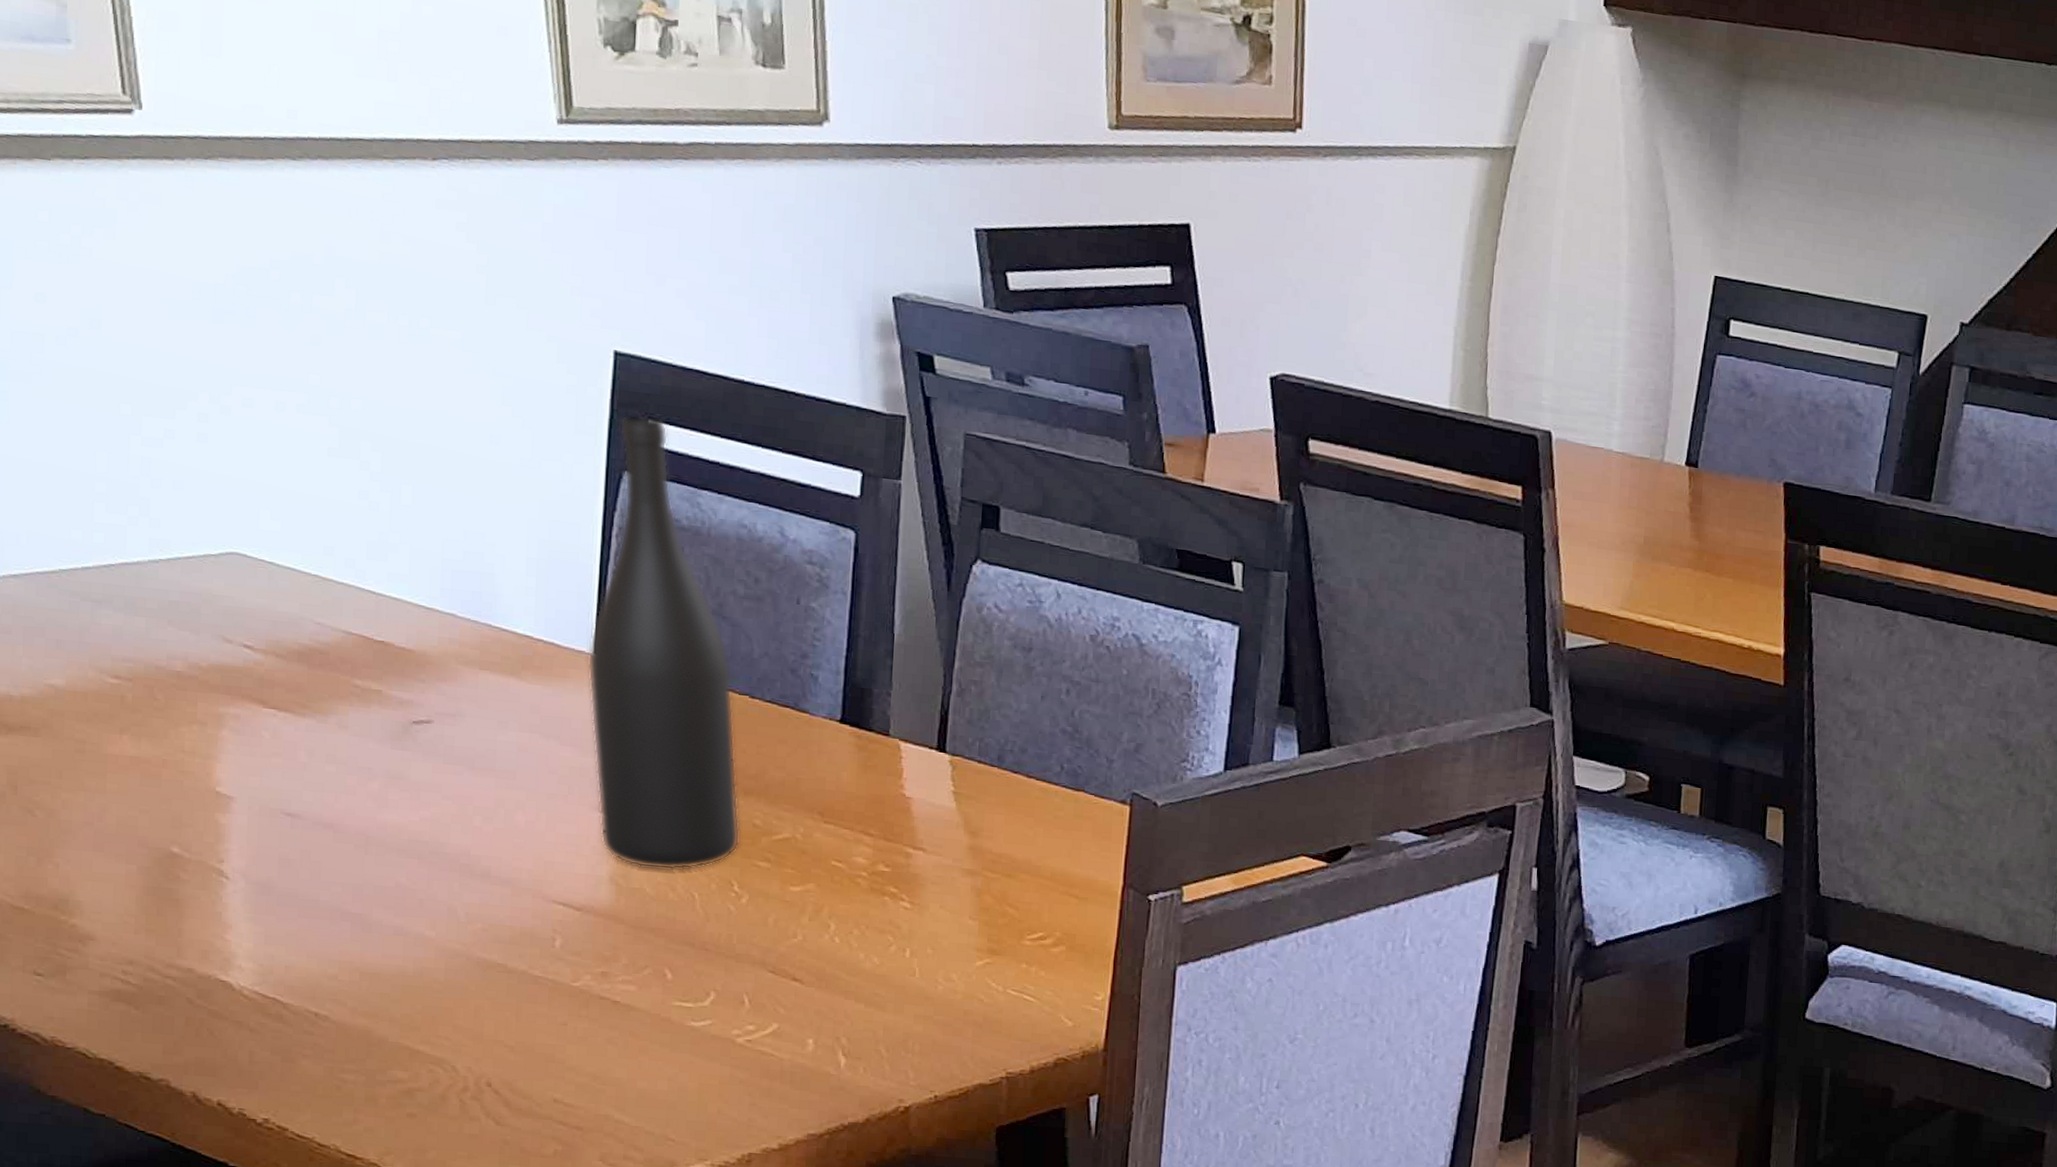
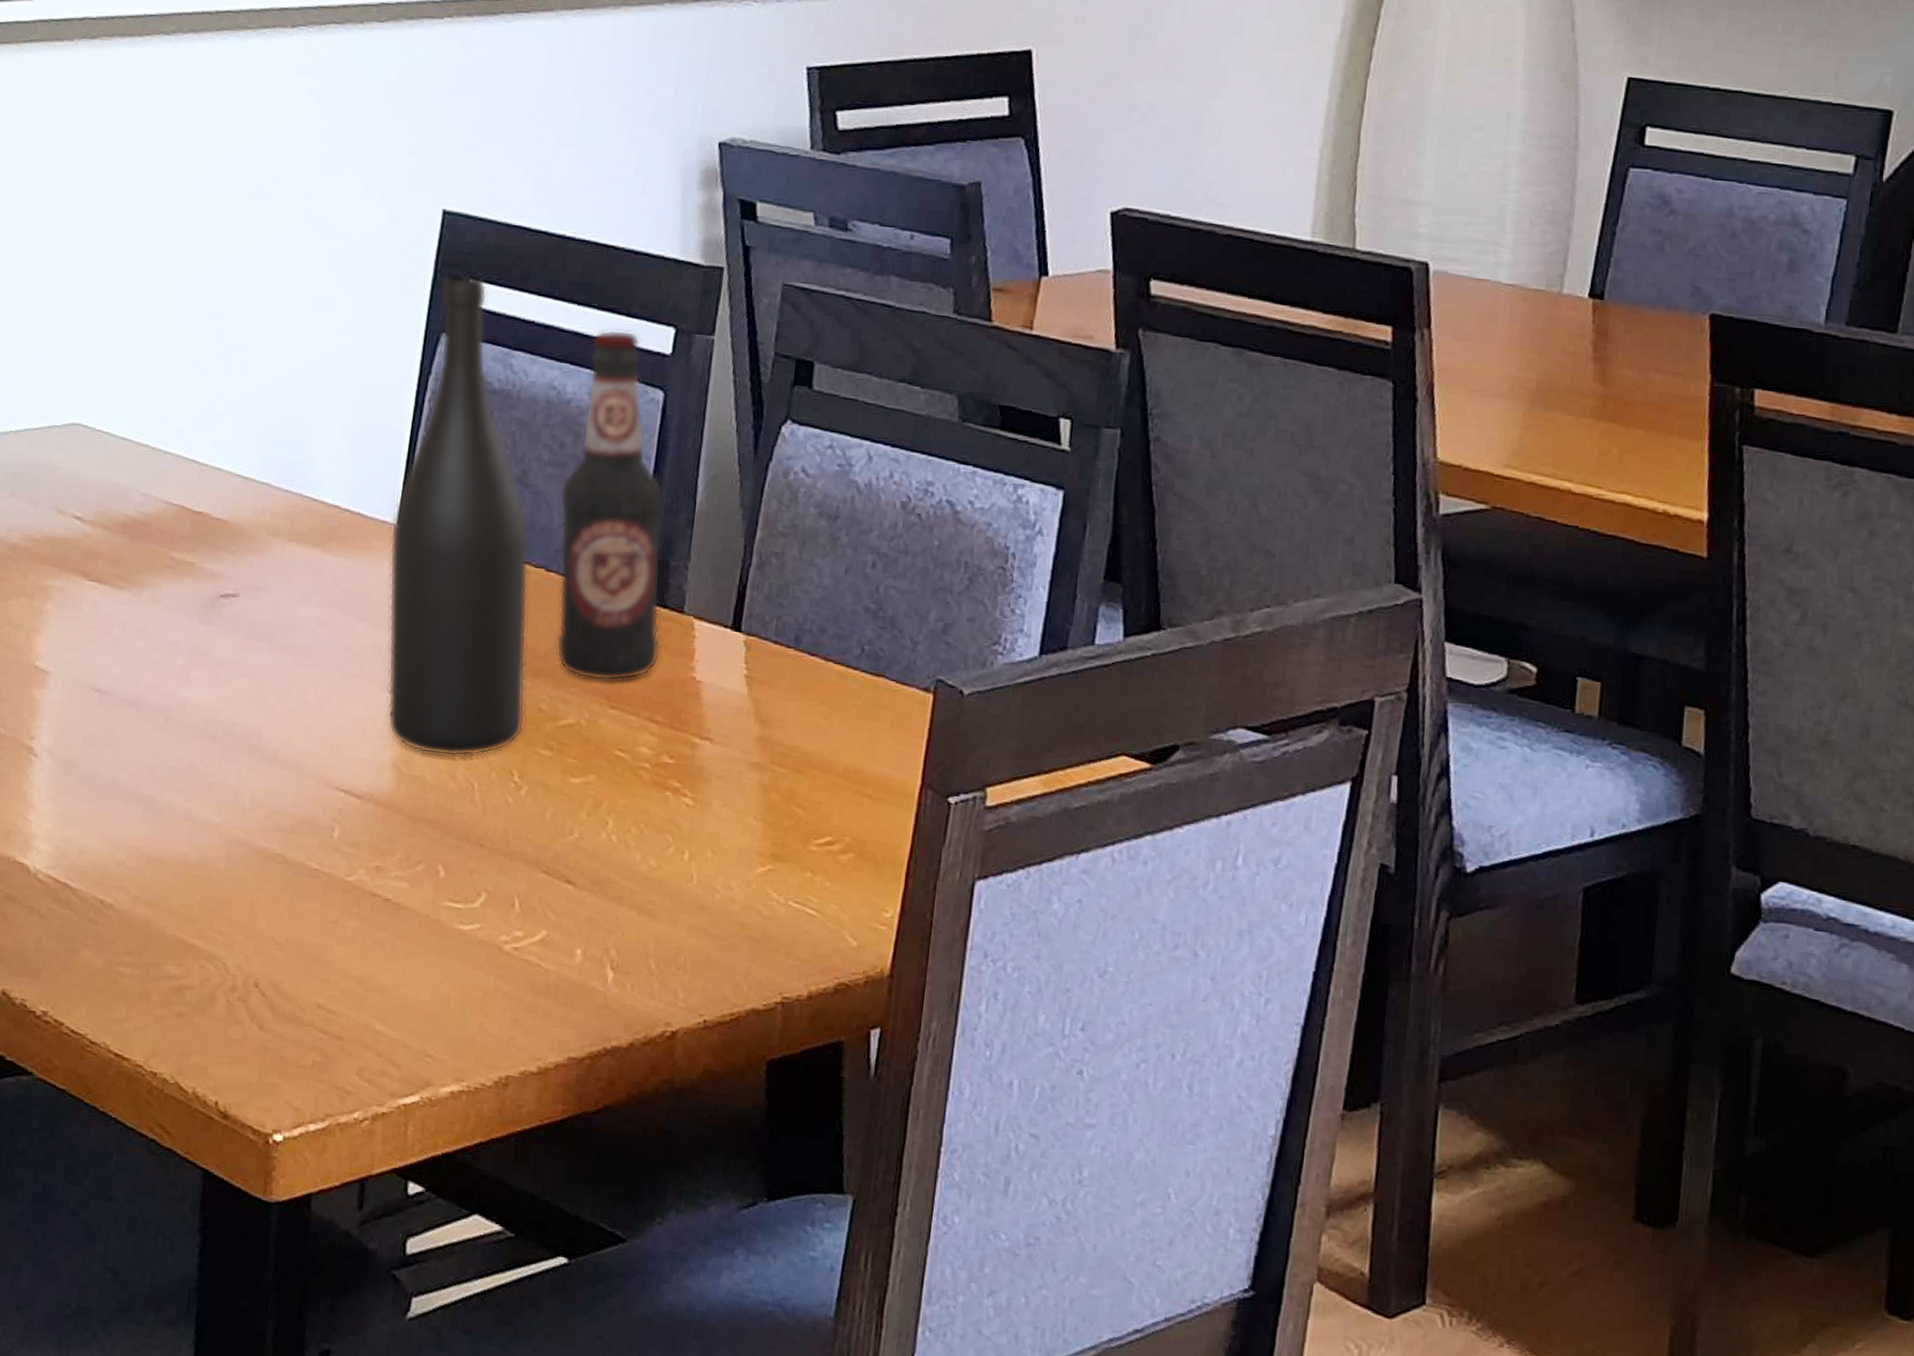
bottle: none [758,471,869,799] -> present [556,329,665,682]

